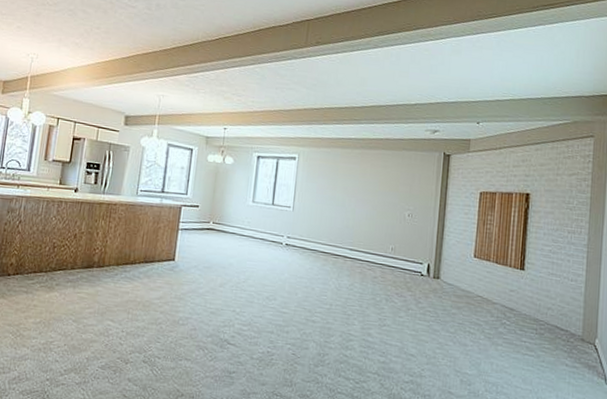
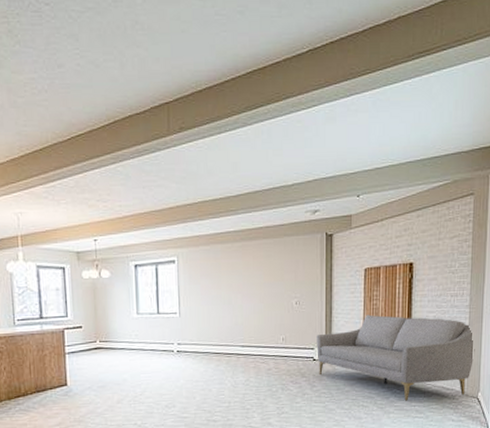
sofa: none [425,238,593,340] -> present [317,314,475,401]

